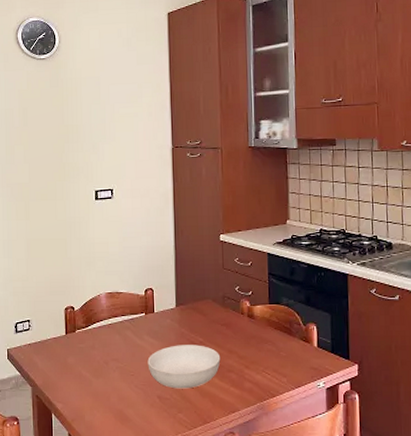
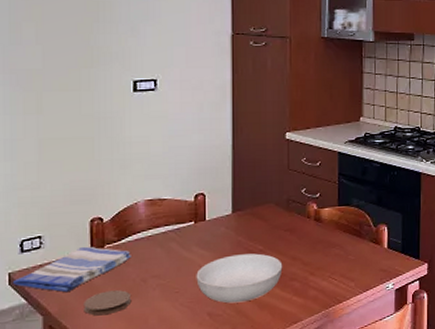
dish towel: none [10,330,96,369] -> present [12,246,131,293]
coaster: none [61,370,97,390] -> present [83,290,132,316]

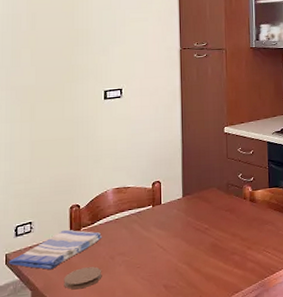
serving bowl: present [196,253,283,304] -> none [154,231,225,276]

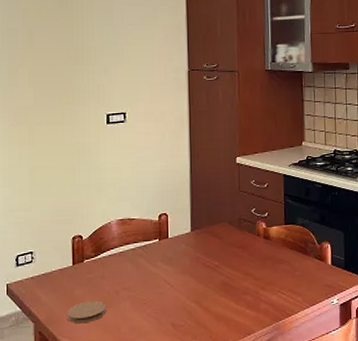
dish towel: present [8,229,102,270] -> none [9,261,106,302]

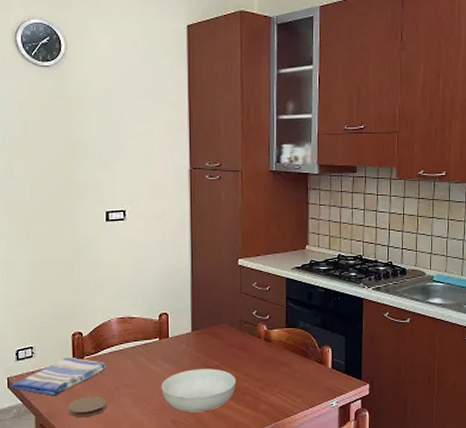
dish towel: none [9,261,106,302] -> present [10,357,106,397]
serving bowl: none [161,268,237,315] -> present [161,368,237,413]

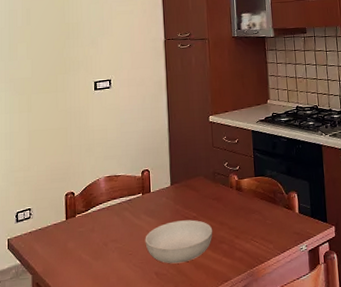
dish towel: present [10,357,106,397] -> none [10,216,96,255]
coaster: present [68,396,107,418] -> none [61,252,97,275]

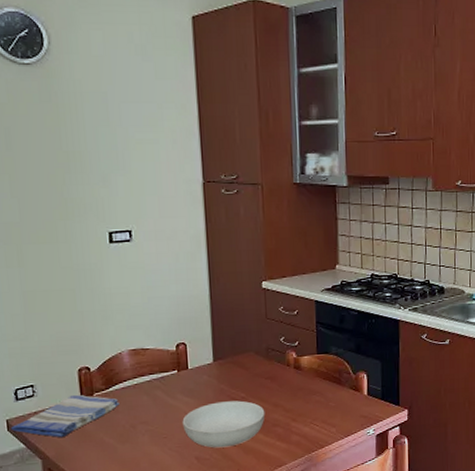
dish towel: none [10,216,96,255] -> present [10,394,120,438]

